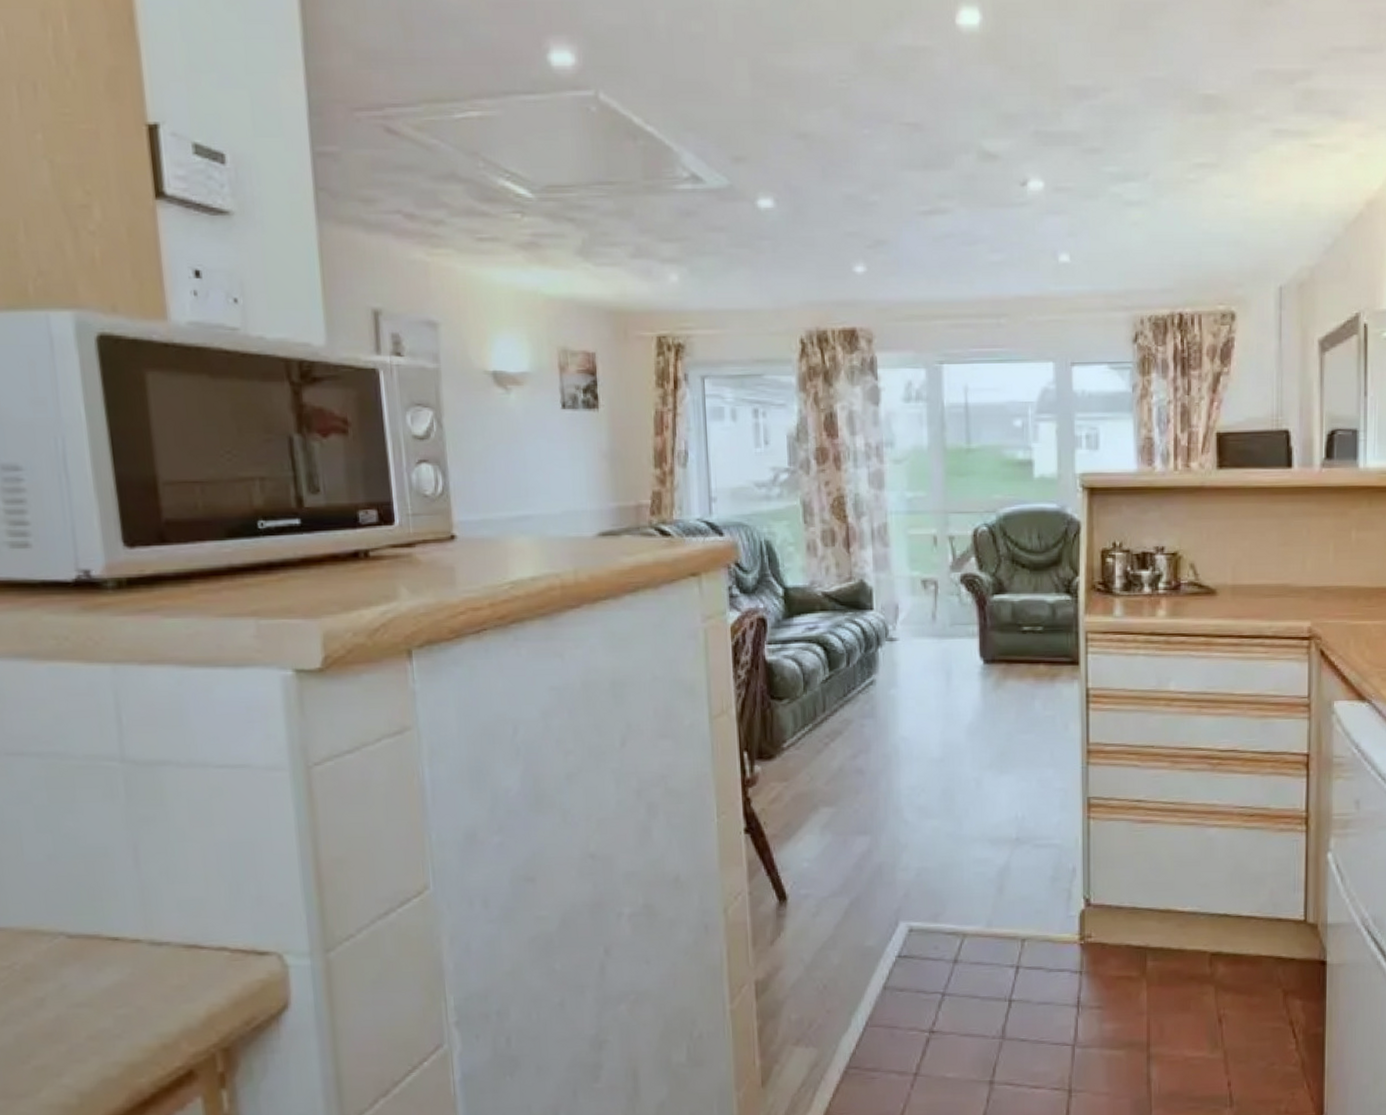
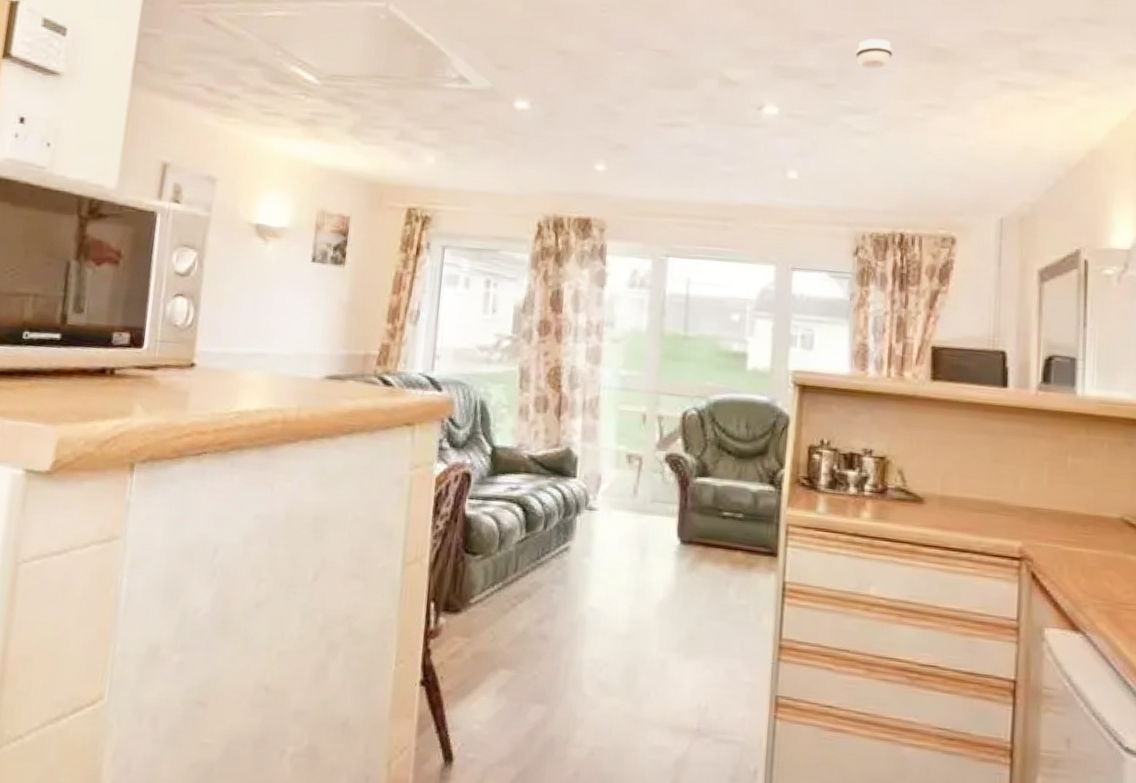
smoke detector: none [1121,90,1161,127] -> present [856,38,894,69]

